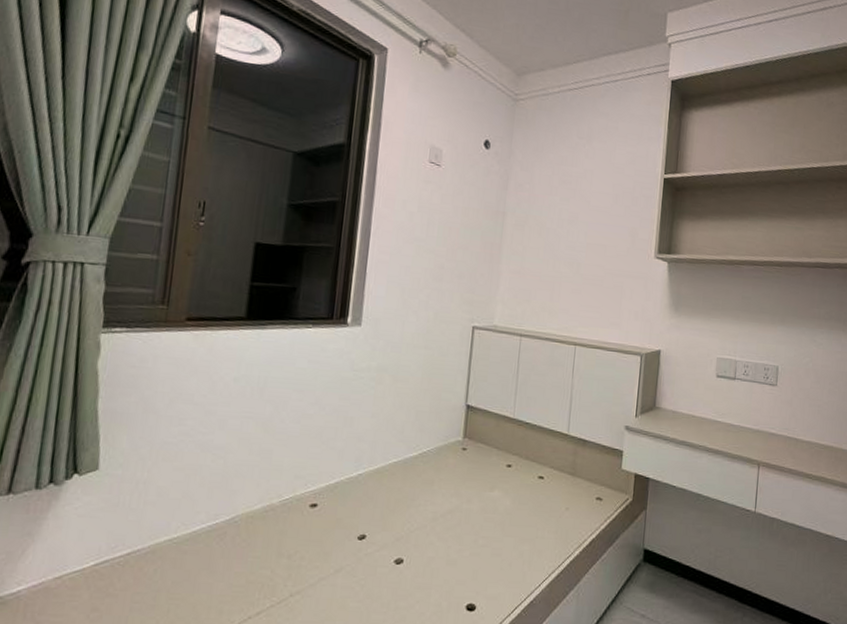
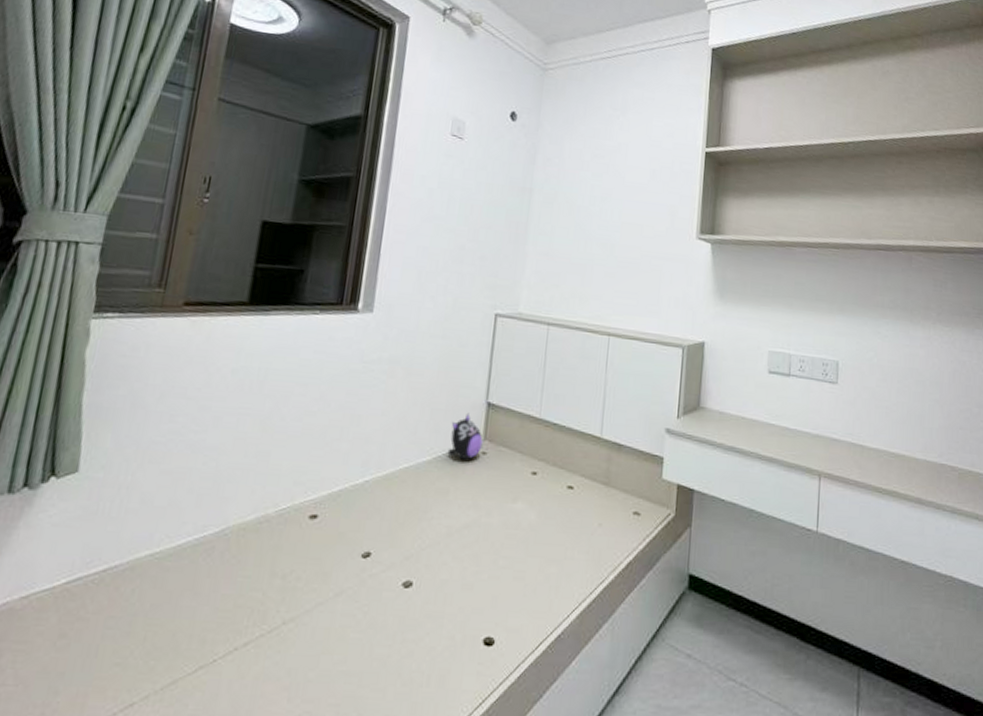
plush toy: none [431,414,463,455] -> present [447,412,483,460]

